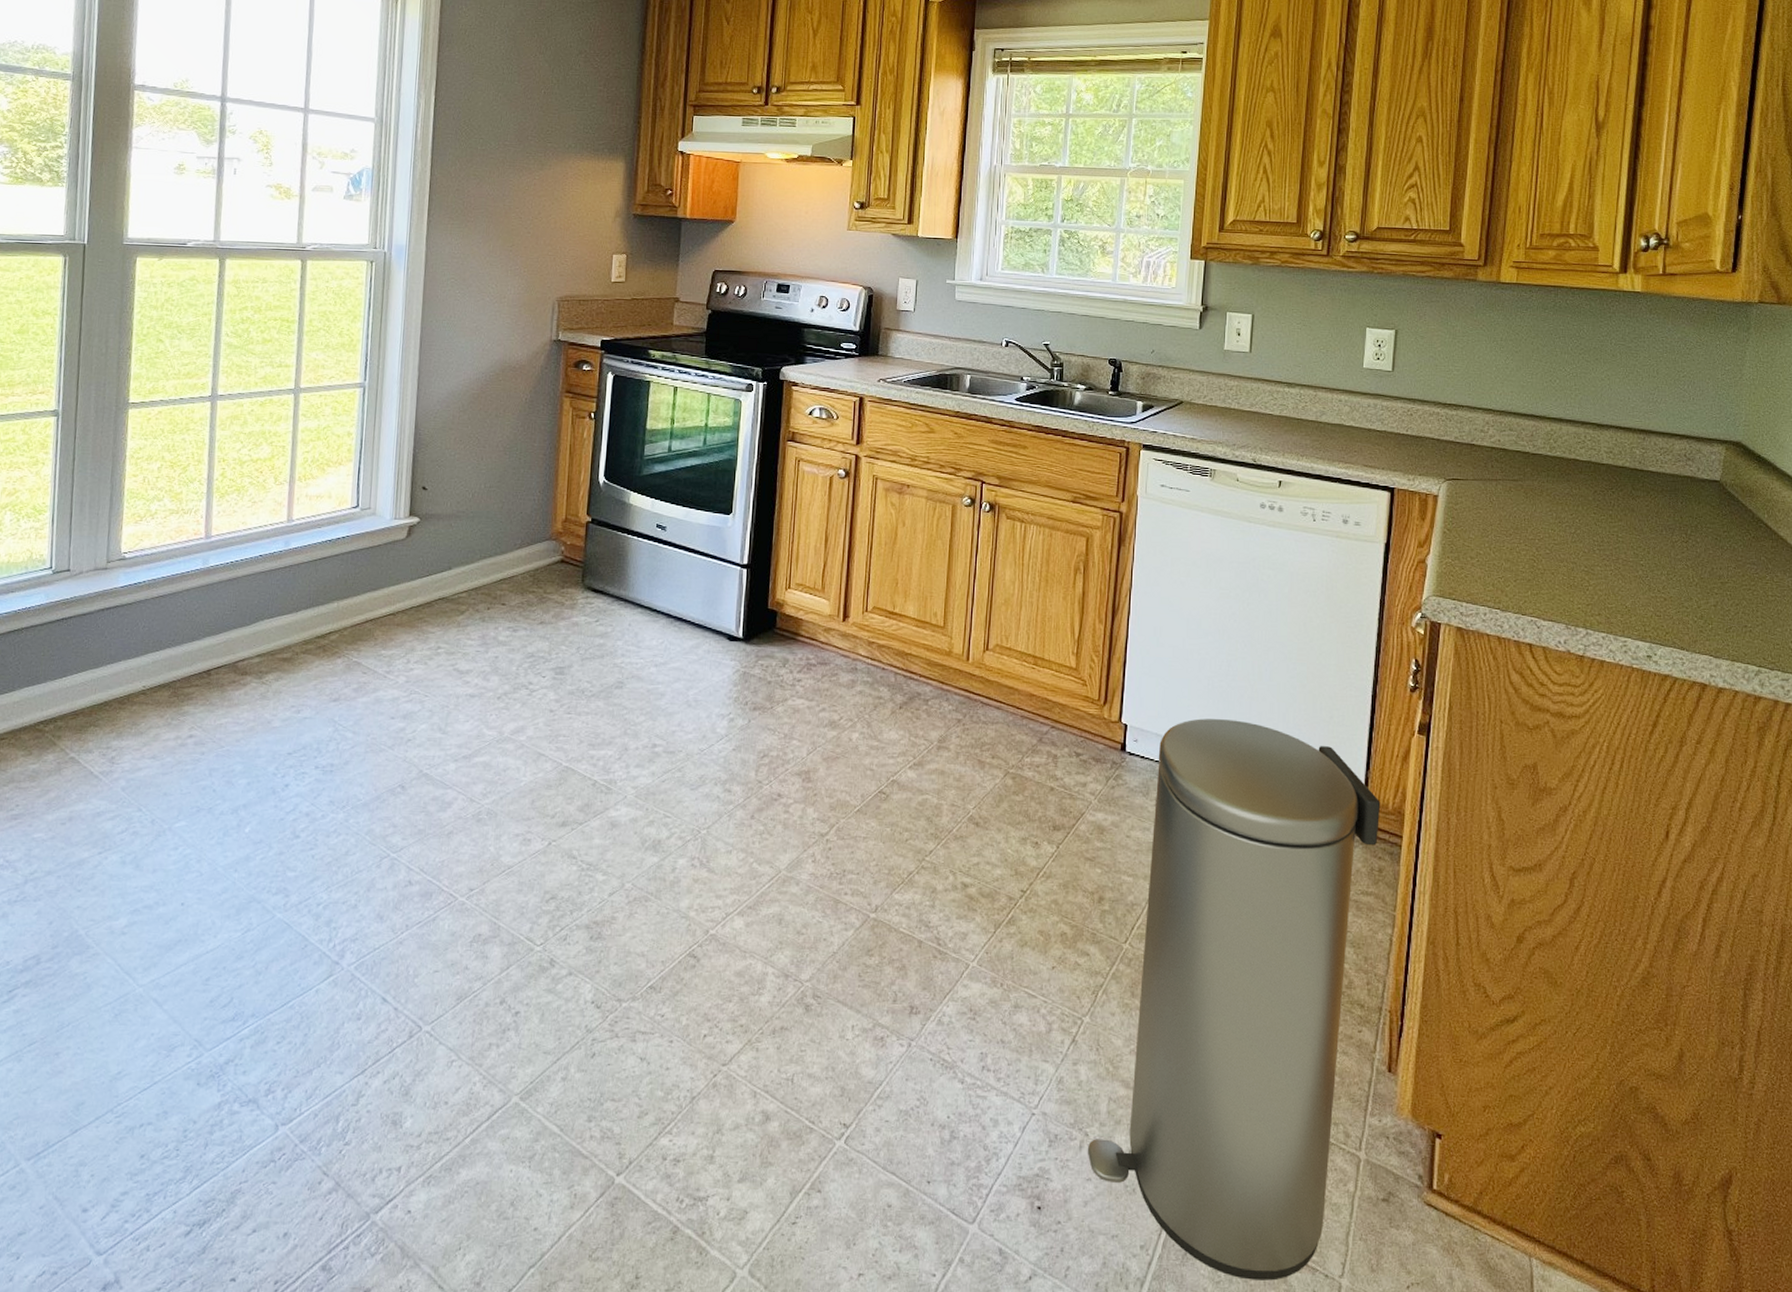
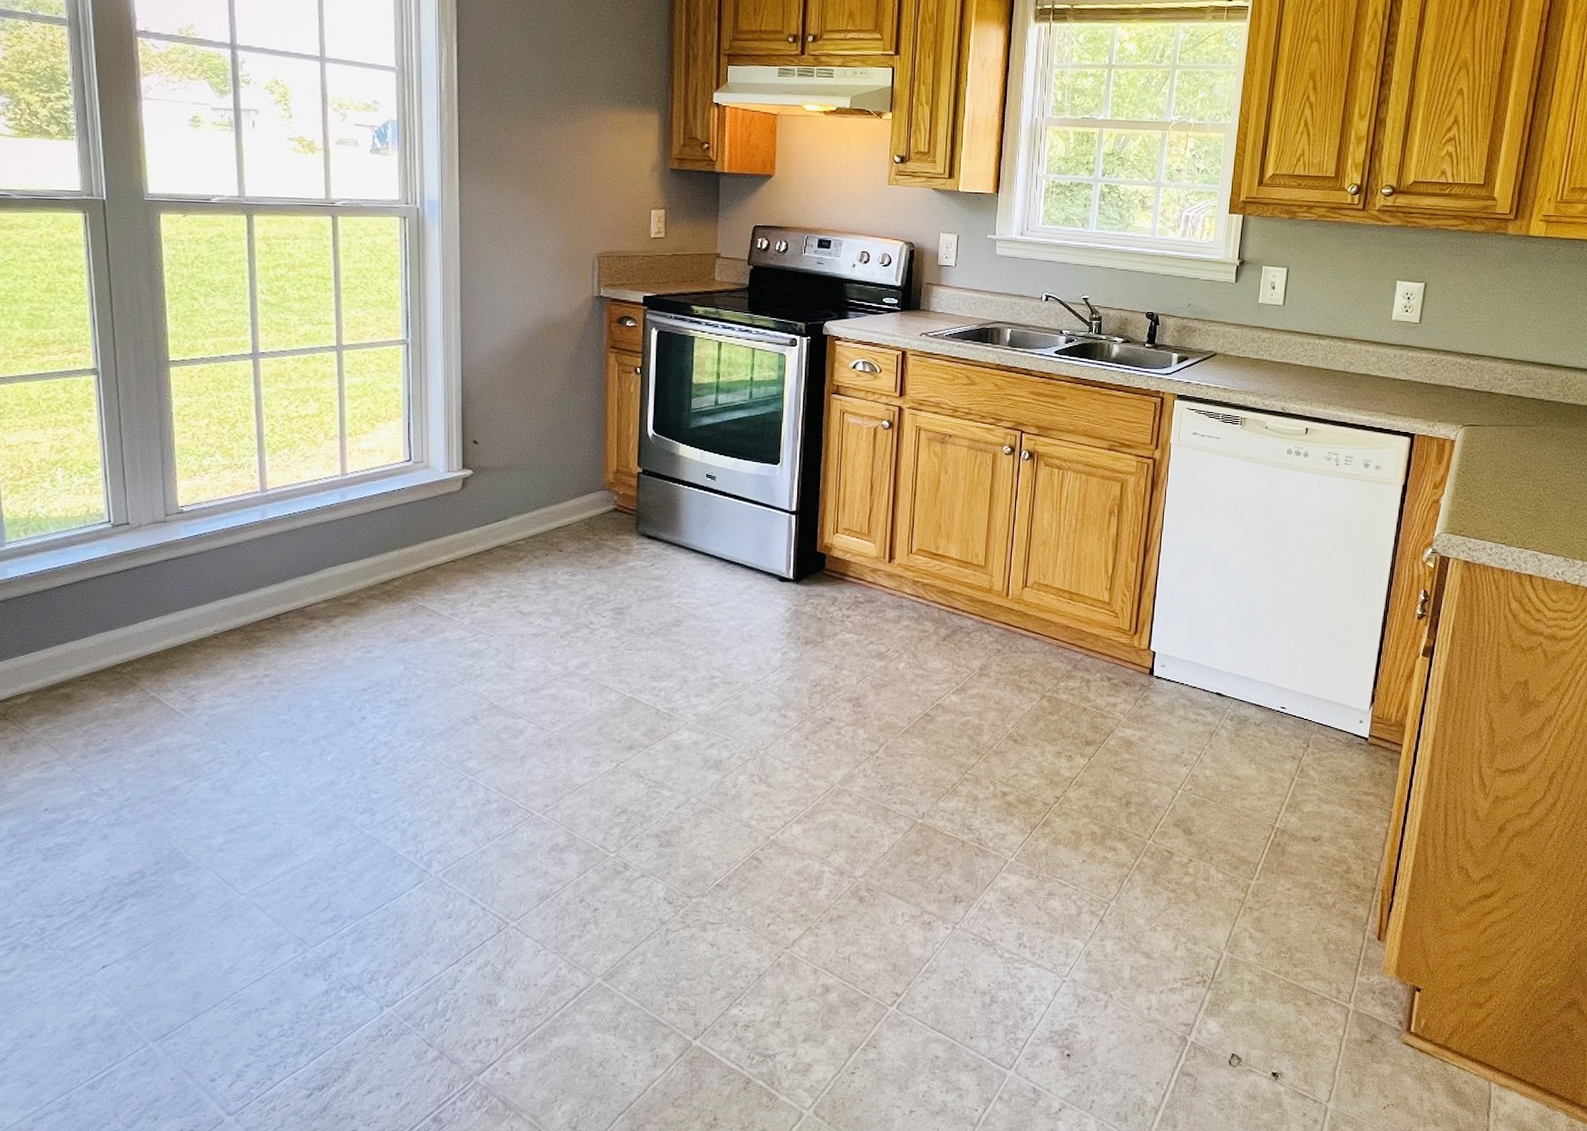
pedal bin: present [1087,718,1381,1281] -> none [1111,645,1385,1106]

